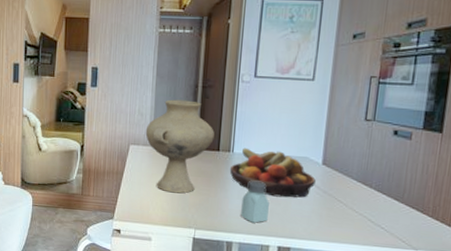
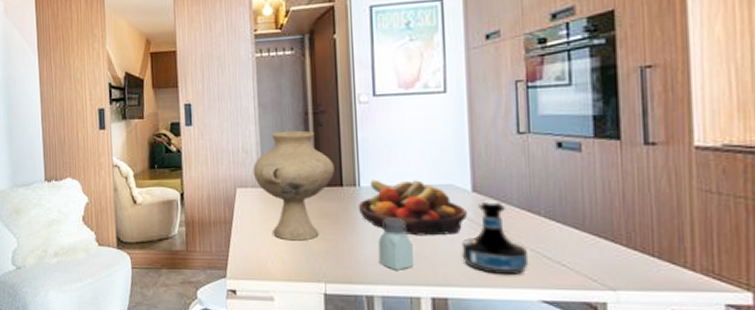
tequila bottle: none [306,172,358,233] -> present [461,201,529,276]

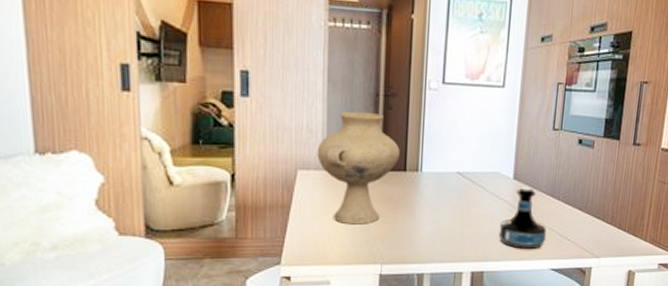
fruit bowl: present [358,179,467,236] -> none [418,165,507,218]
saltshaker: present [378,218,414,270] -> none [432,202,461,249]

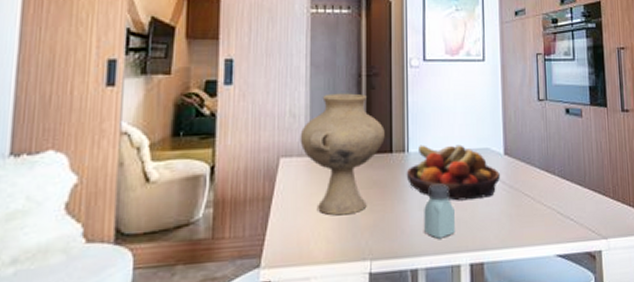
fruit bowl: none [418,165,507,218] -> present [406,144,500,201]
saltshaker: none [432,202,461,249] -> present [424,184,455,239]
tequila bottle: present [499,187,547,250] -> none [495,162,547,234]

